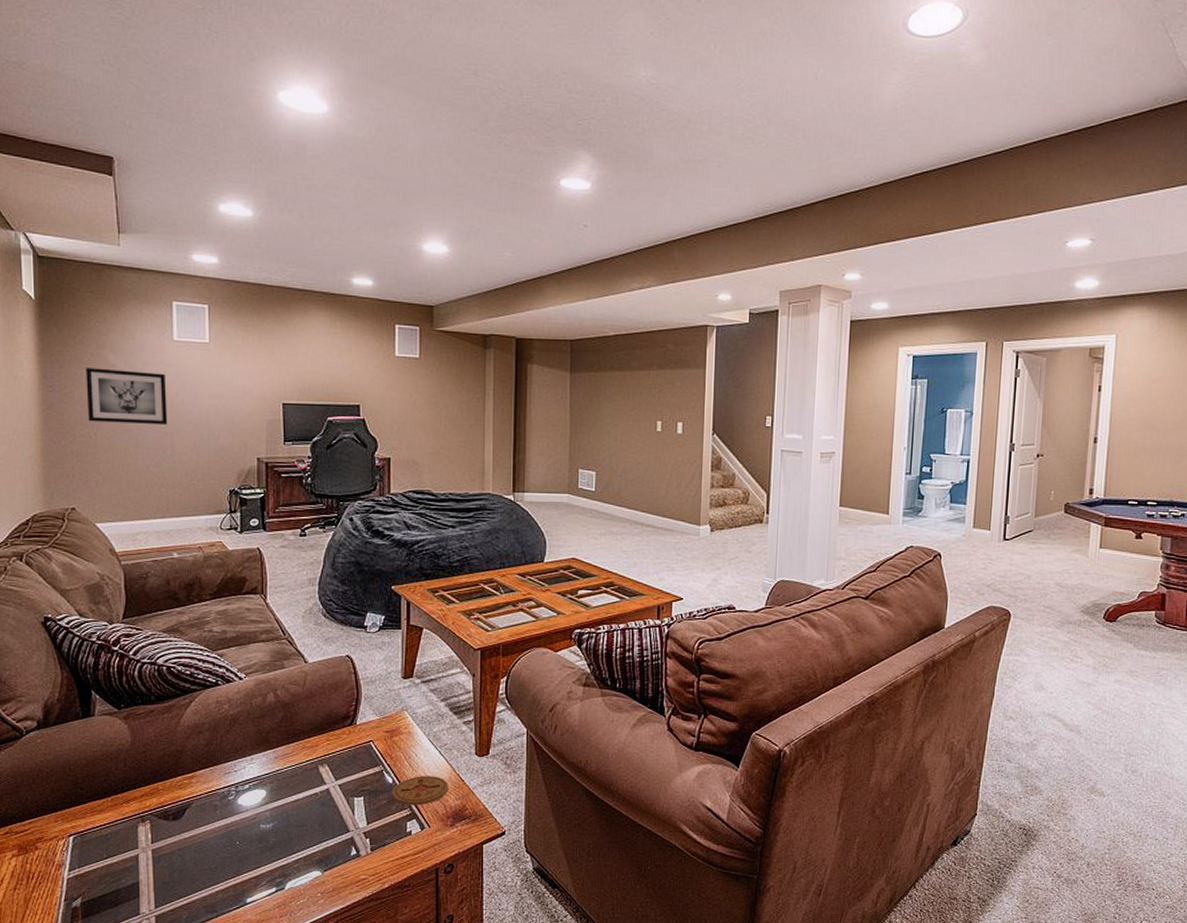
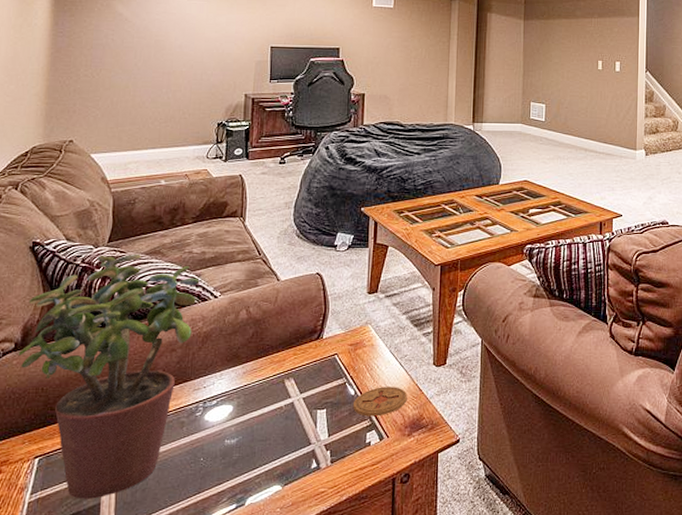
potted plant: none [41,632,223,878] -> present [18,255,200,499]
wall art: present [85,368,168,426] -> none [93,16,167,66]

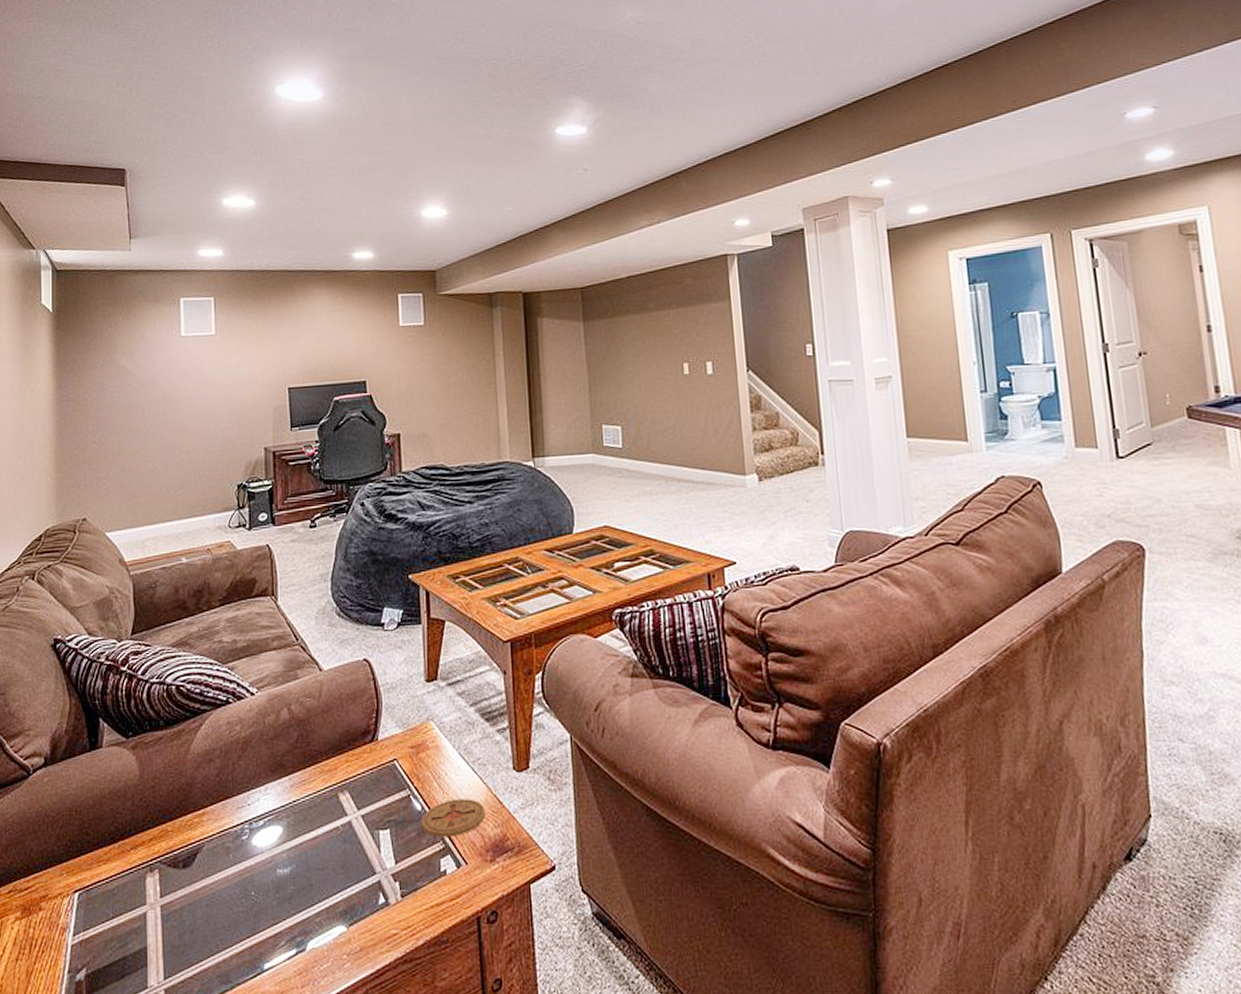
potted plant: present [18,255,200,499] -> none [48,648,233,942]

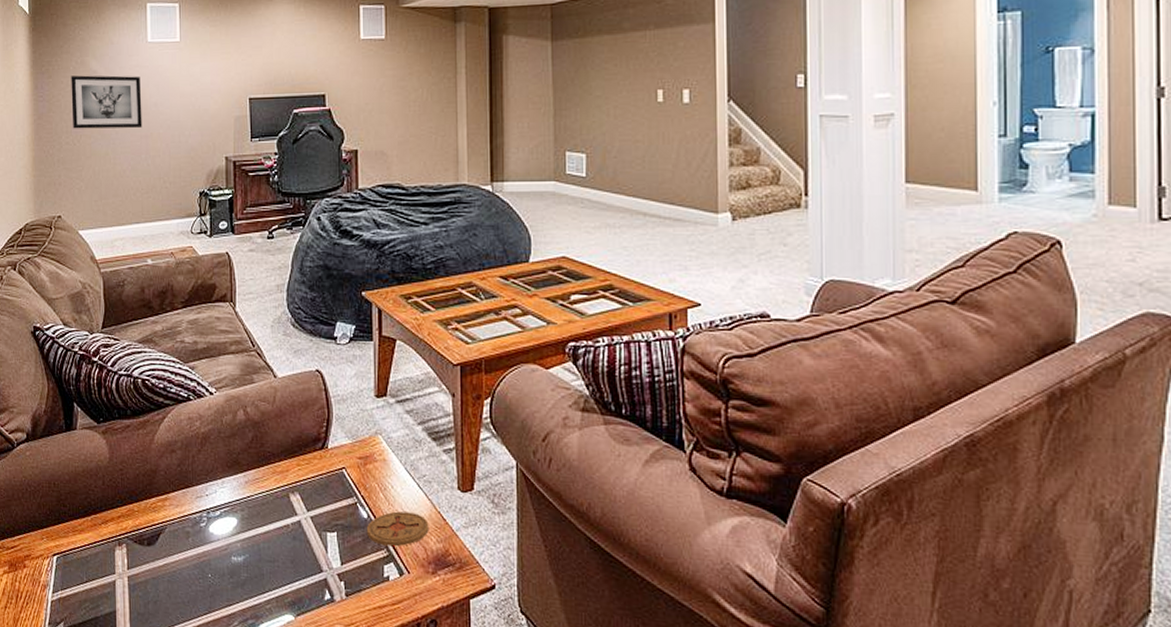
wall art: none [98,370,176,428] -> present [71,75,142,129]

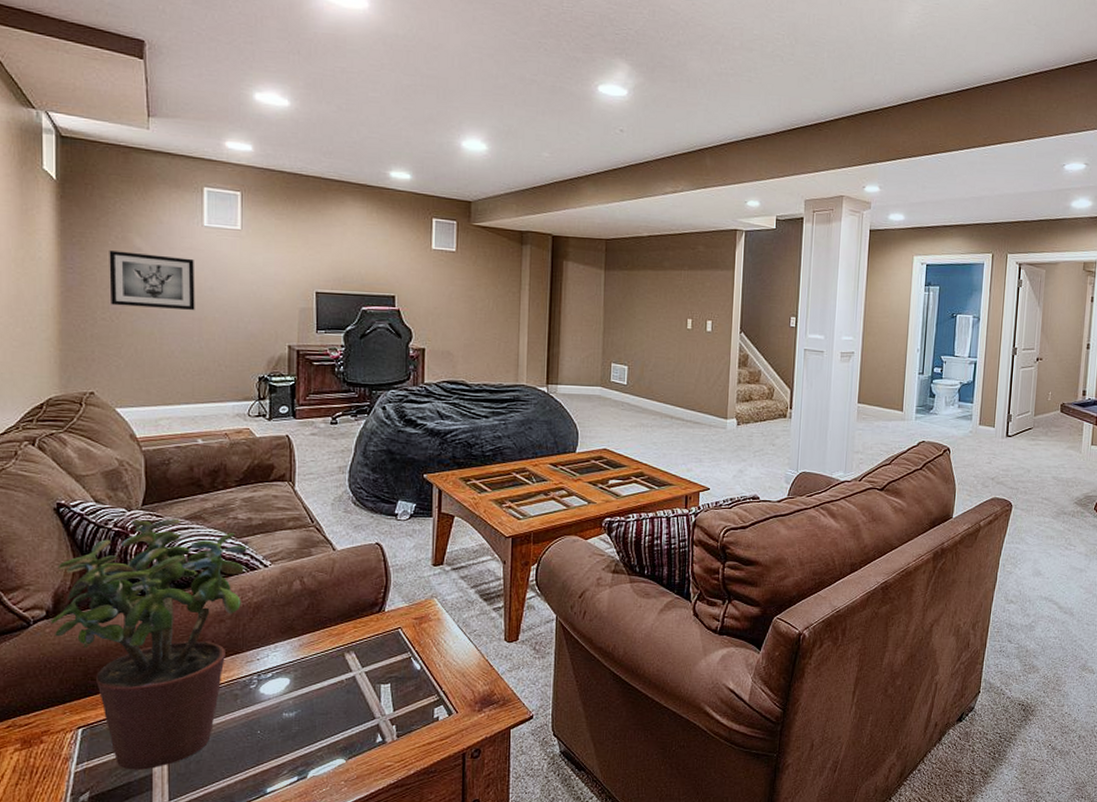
potted plant: none [30,342,194,606] -> present [50,518,247,770]
coaster: present [366,511,429,547] -> none [419,662,477,692]

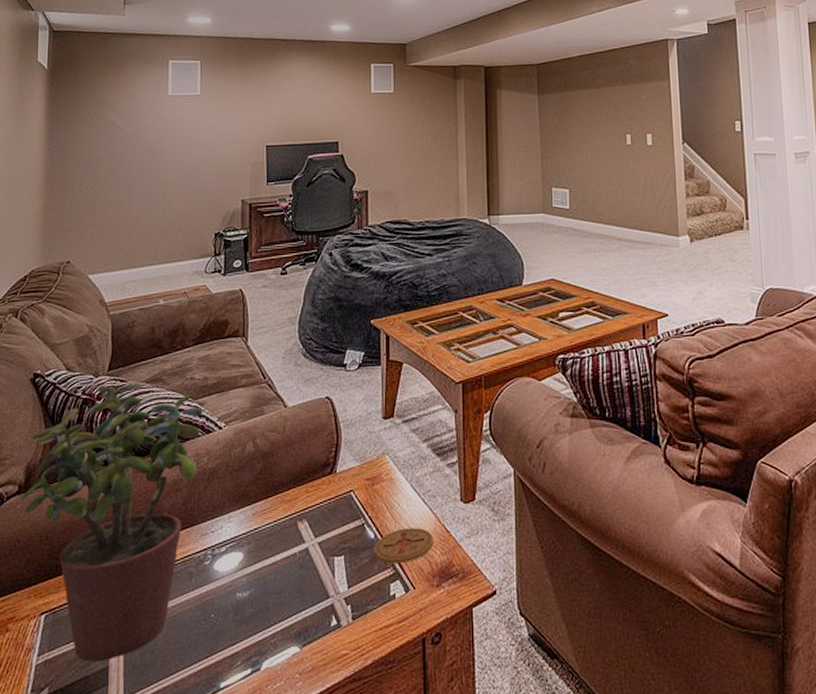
wall art: present [109,250,195,311] -> none [87,126,160,177]
coaster: none [419,662,477,692] -> present [373,528,434,564]

